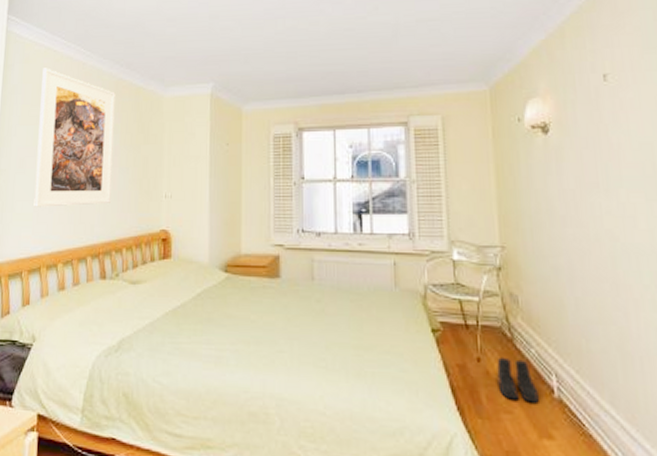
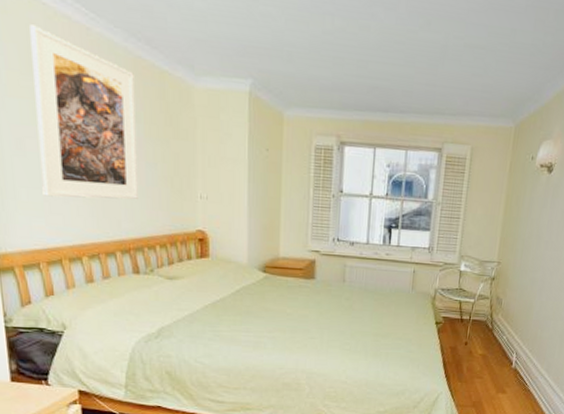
boots: present [496,357,539,403] -> none [476,341,502,371]

